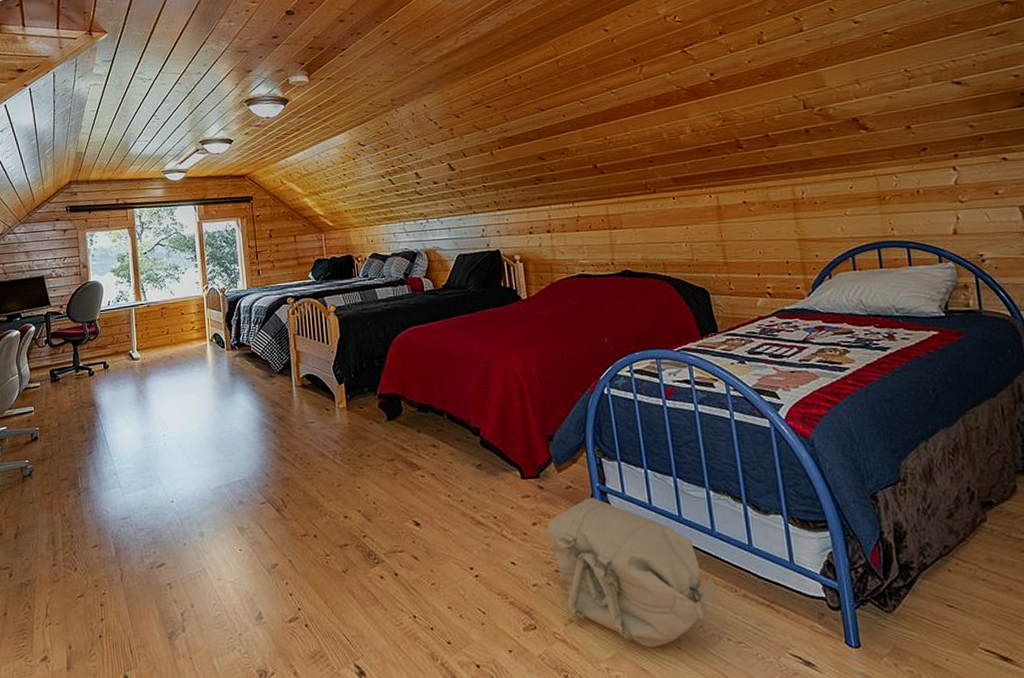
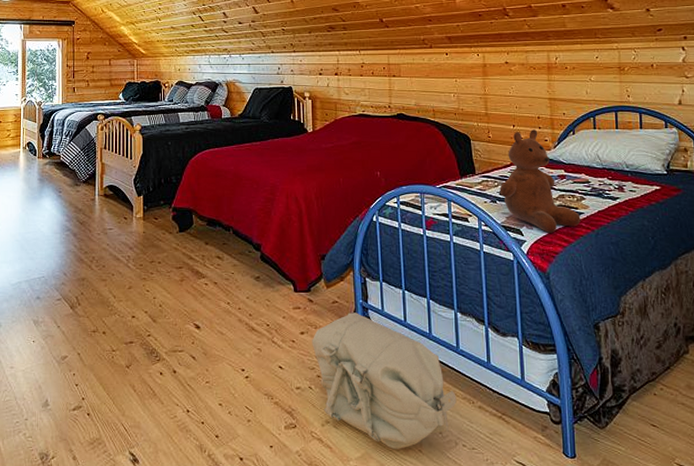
teddy bear: none [747,276,846,394] -> present [499,129,581,233]

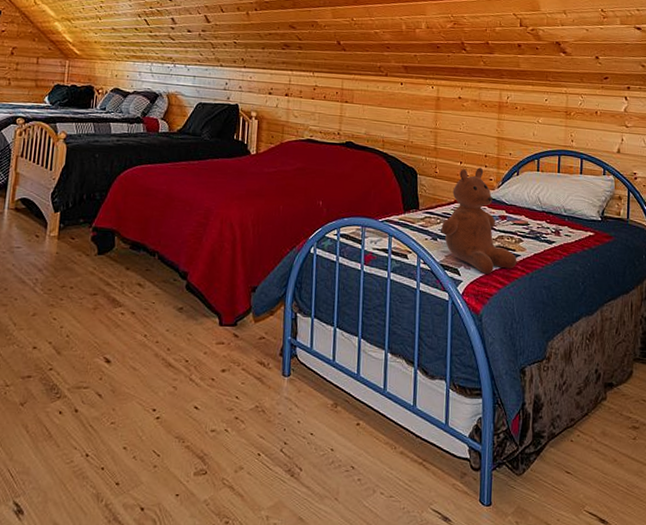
duffel bag: present [312,312,457,449] -> none [232,350,379,497]

